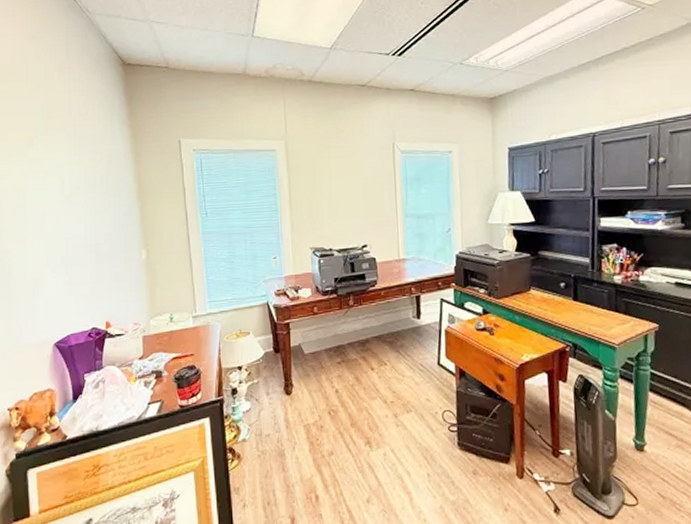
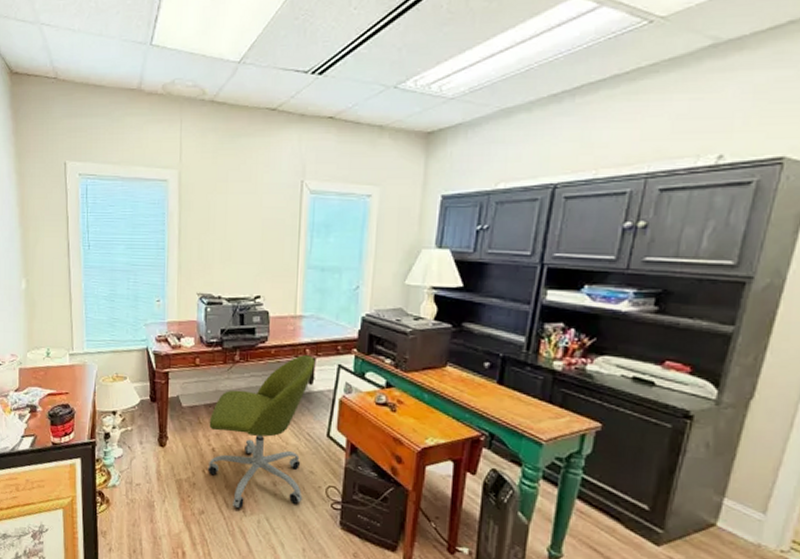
office chair: none [330,293,422,445] -> present [207,355,314,509]

